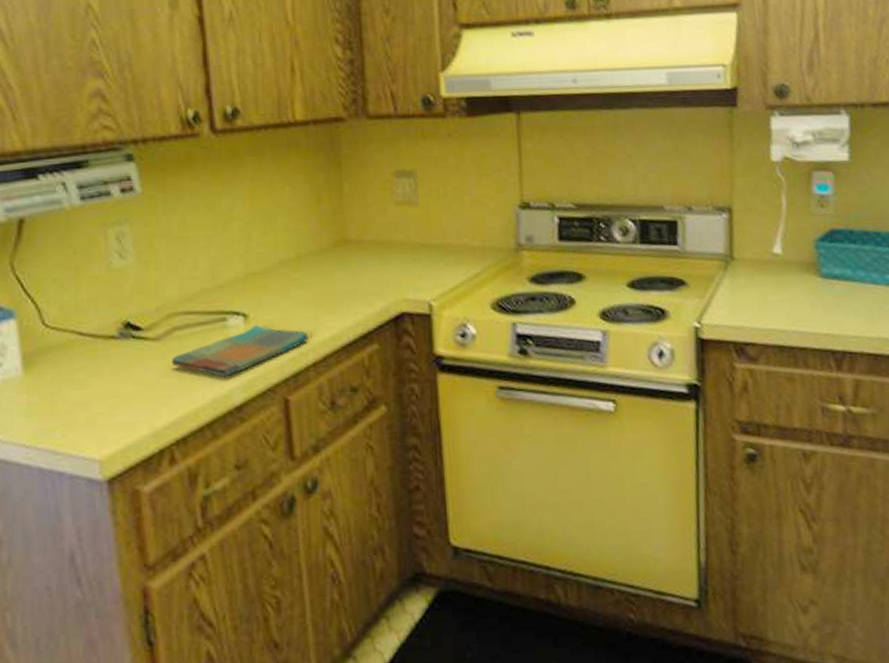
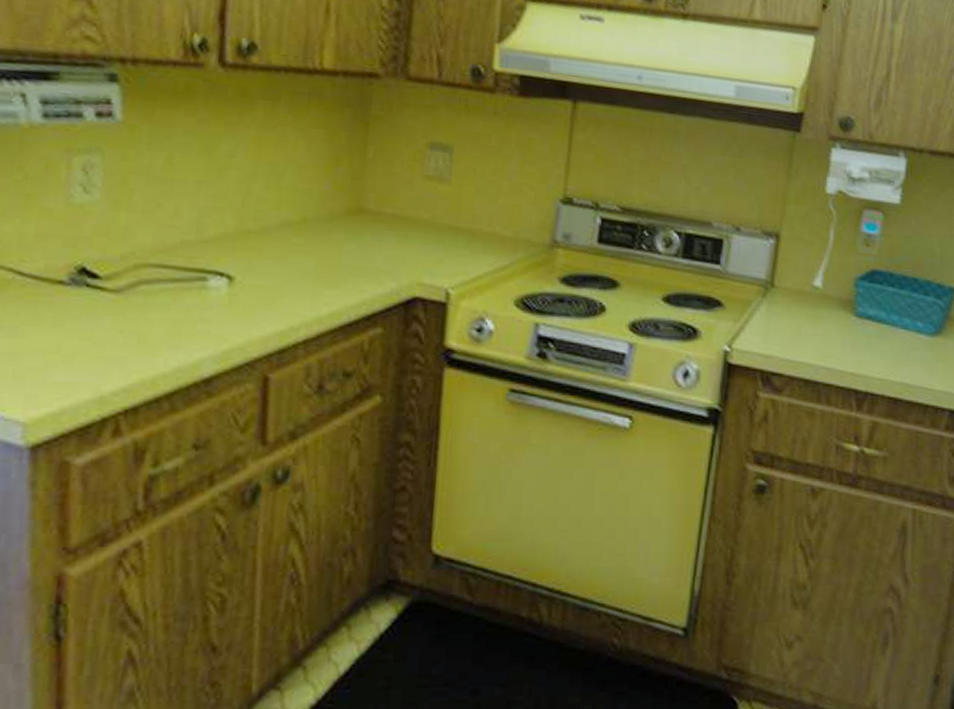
dish towel: present [171,325,309,377] -> none [131,290,303,344]

